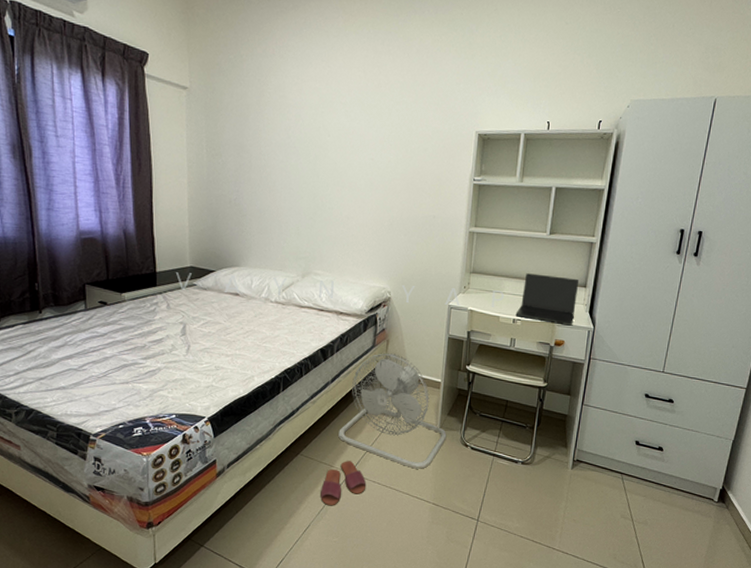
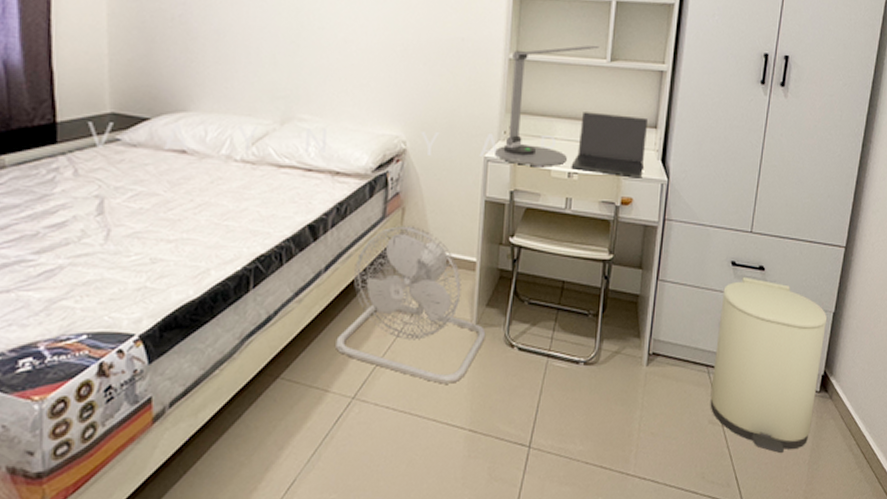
slippers: present [320,461,367,506] -> none [311,381,377,449]
desk lamp: none [457,222,541,314] -> present [495,46,599,166]
pedal bin: none [623,406,728,547] -> present [710,276,828,454]

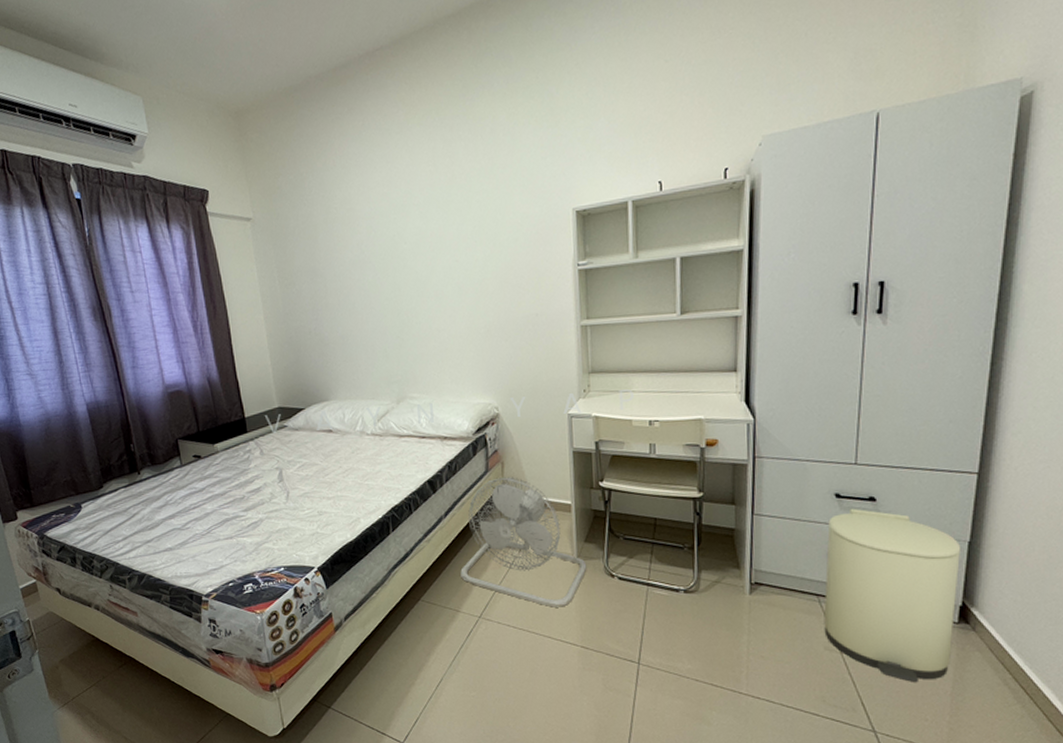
desk lamp: present [495,46,599,166] -> none [577,302,668,418]
laptop: present [571,112,649,178] -> none [651,362,727,421]

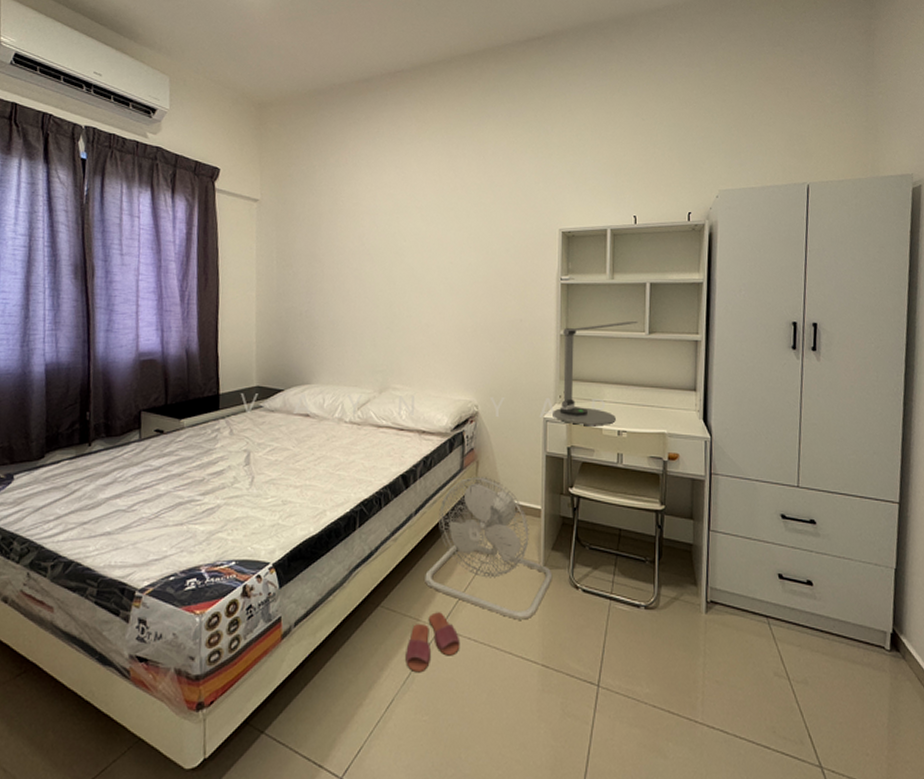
slippers: none [449,603,501,656] -> present [406,612,460,673]
desk lamp: none [577,302,668,418] -> present [553,321,638,425]
pedal bin: present [824,508,961,683] -> none [773,529,889,714]

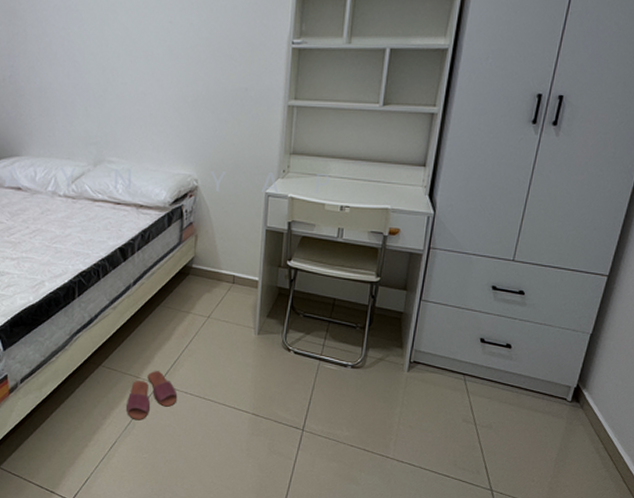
electric fan: present [425,477,553,620] -> none [144,250,267,377]
desk lamp: present [553,321,638,425] -> none [275,92,373,200]

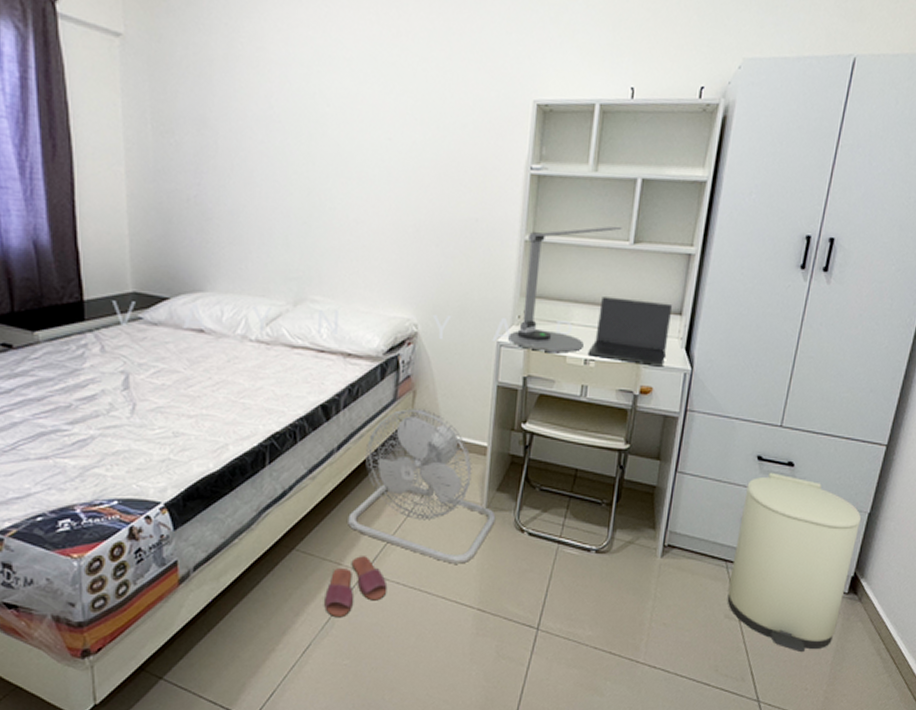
electric fan: none [144,250,267,377] -> present [348,408,496,564]
desk lamp: none [275,92,373,200] -> present [508,227,622,352]
laptop: none [343,152,418,211] -> present [587,297,673,367]
pedal bin: none [465,299,585,451] -> present [727,472,862,653]

